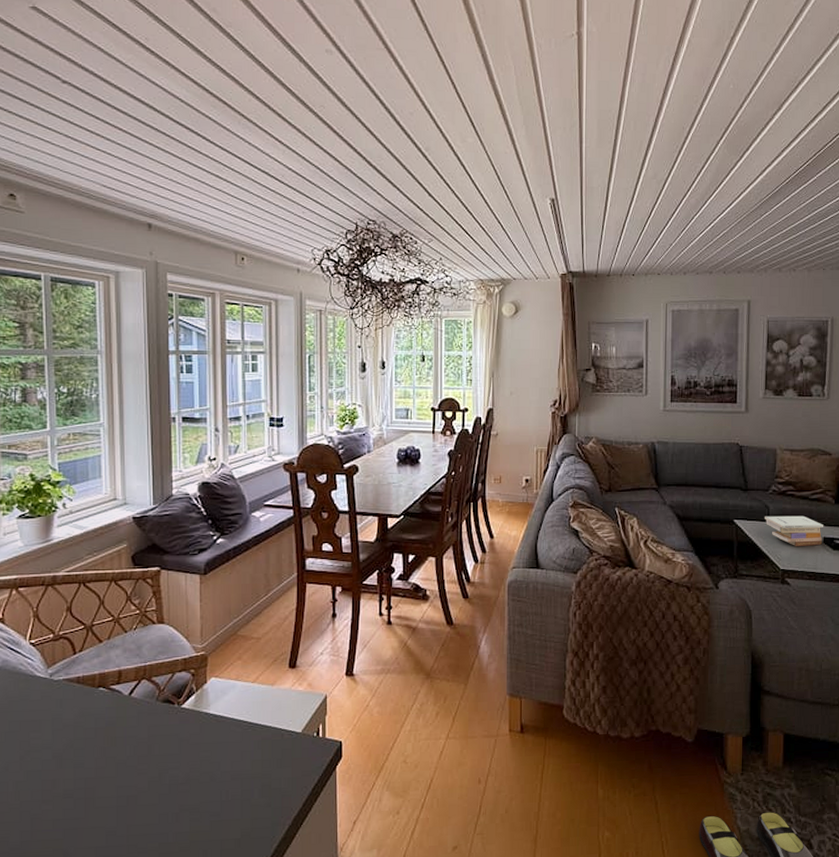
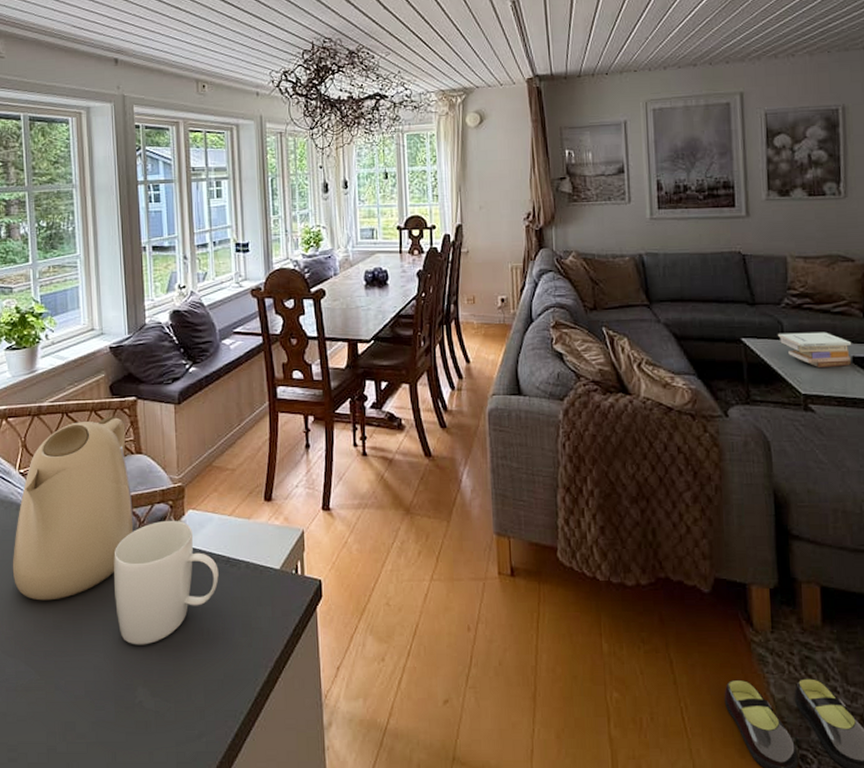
kettle: none [19,586,153,771] -> present [12,416,134,601]
mug: none [129,687,240,810] -> present [113,520,219,645]

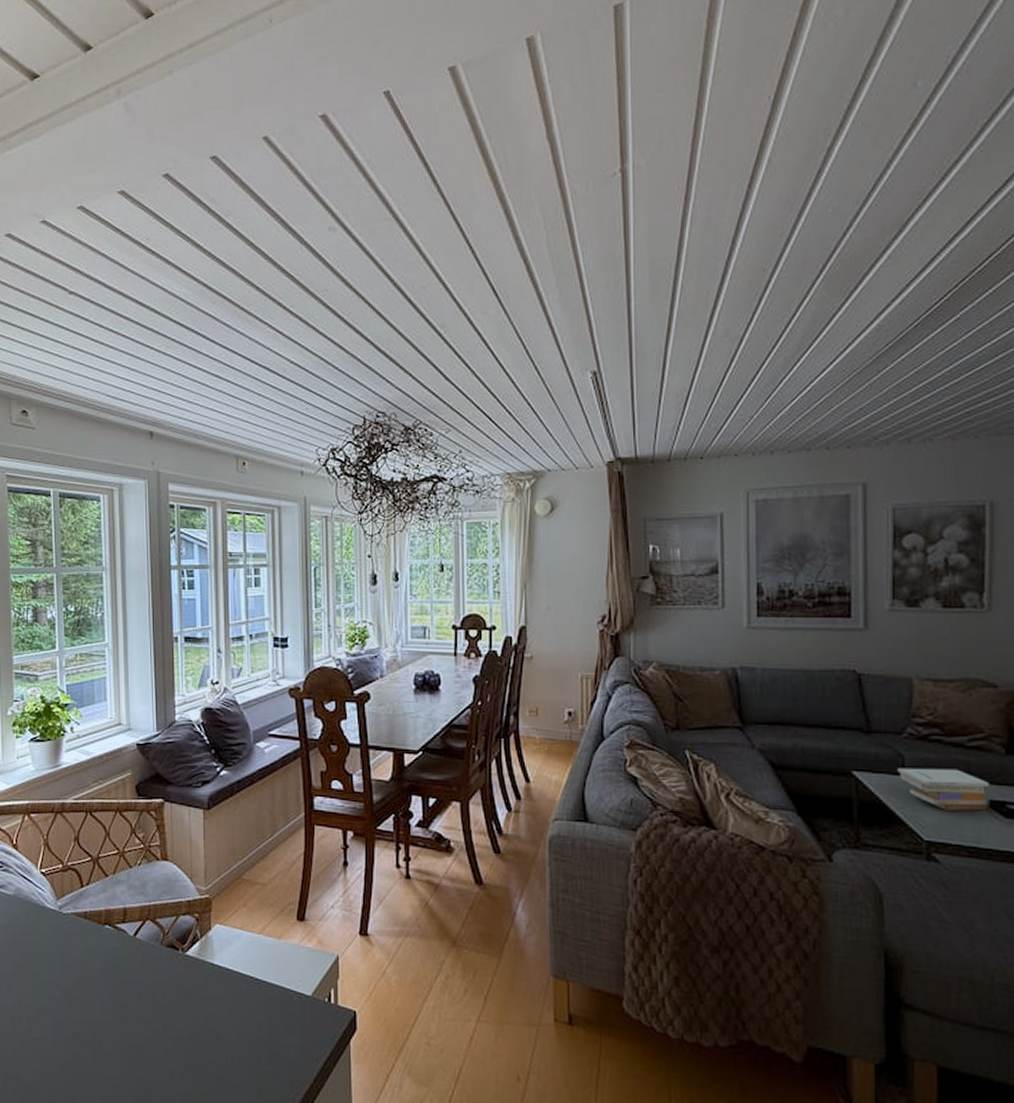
kettle: present [12,416,134,601] -> none [31,818,157,1010]
mug: present [113,520,219,645] -> none [134,933,246,1065]

